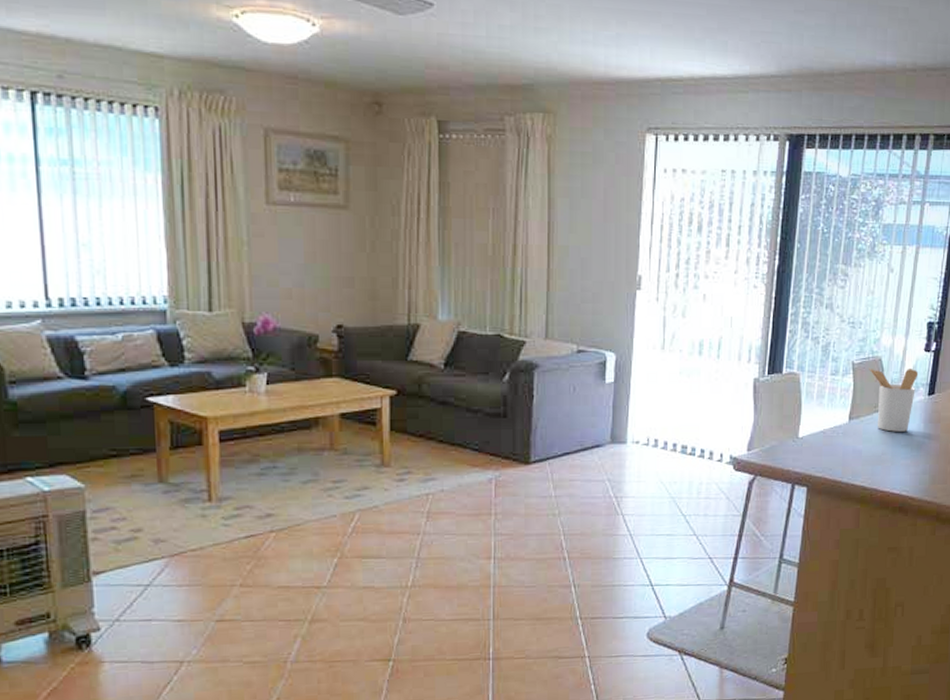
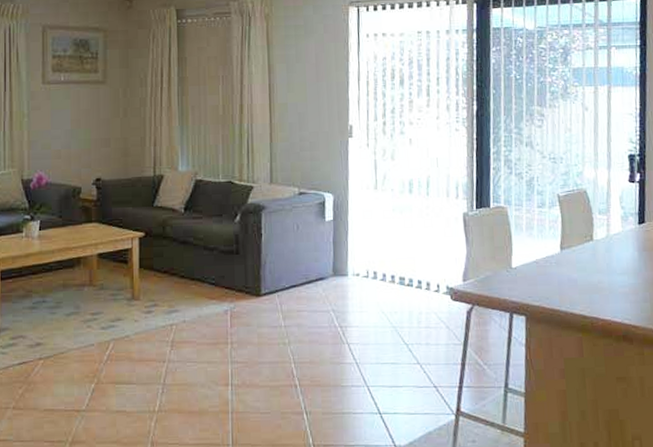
utensil holder: present [869,368,919,432] -> none [575,199,626,261]

